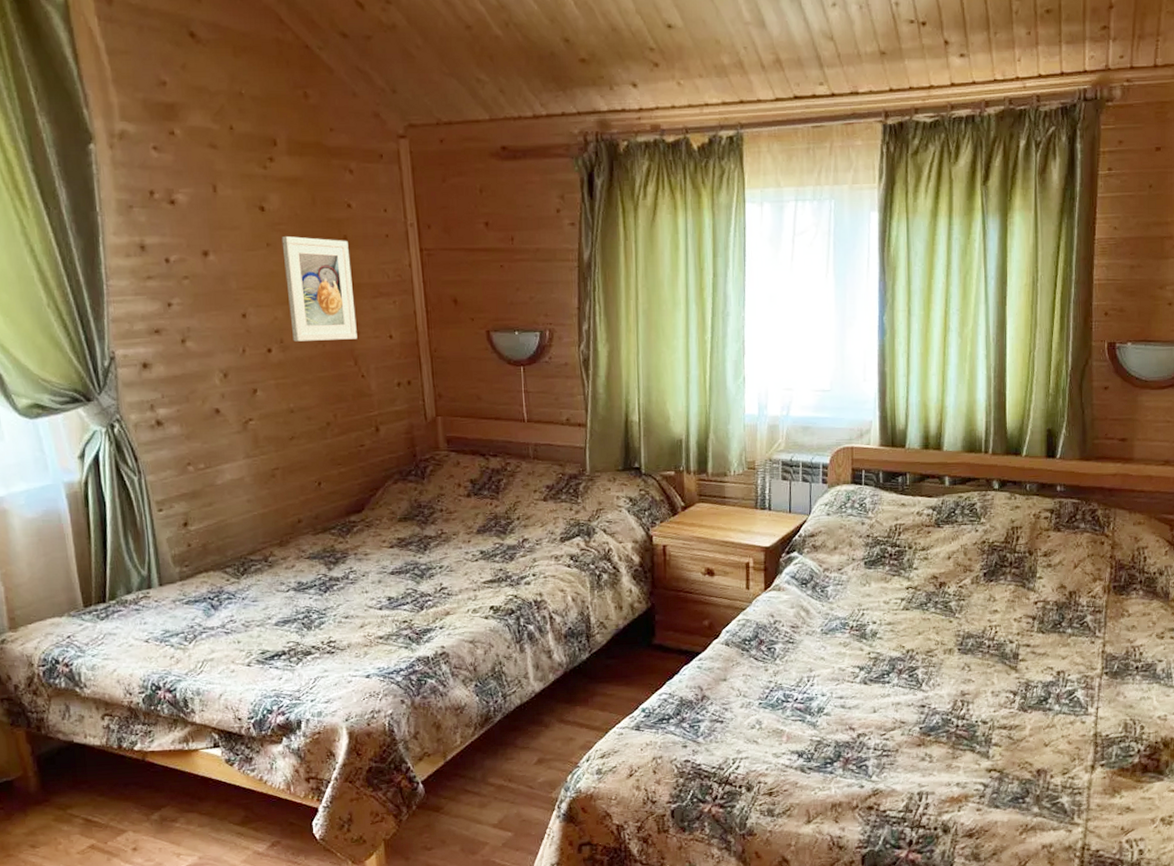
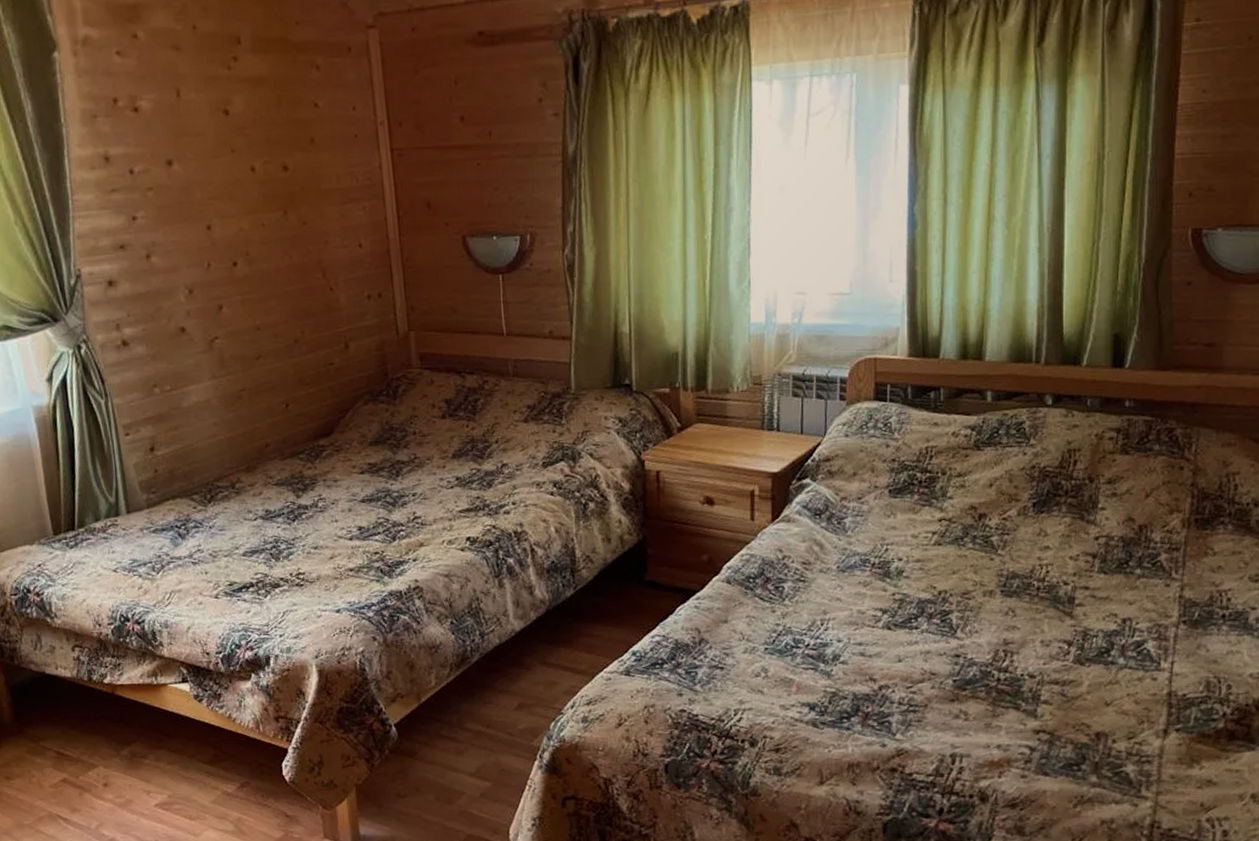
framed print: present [281,236,358,342] -> none [246,140,326,254]

